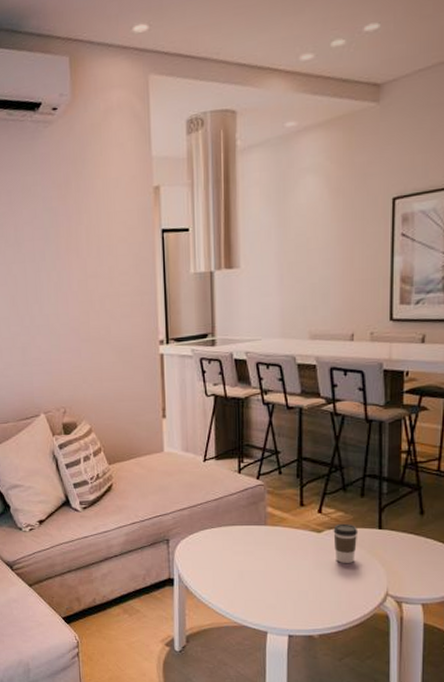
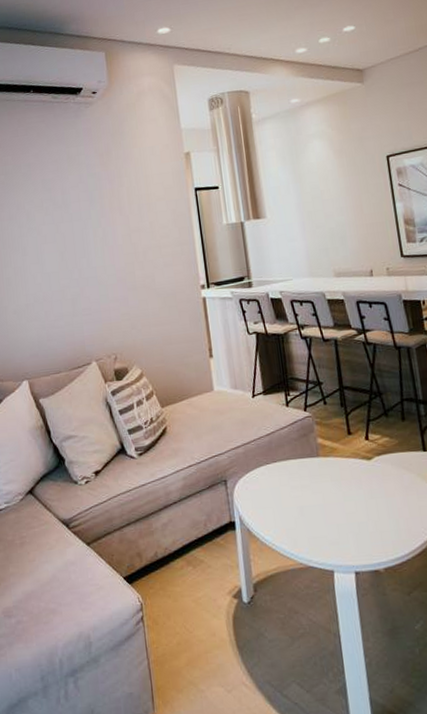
coffee cup: present [333,523,359,563] -> none [382,448,406,489]

